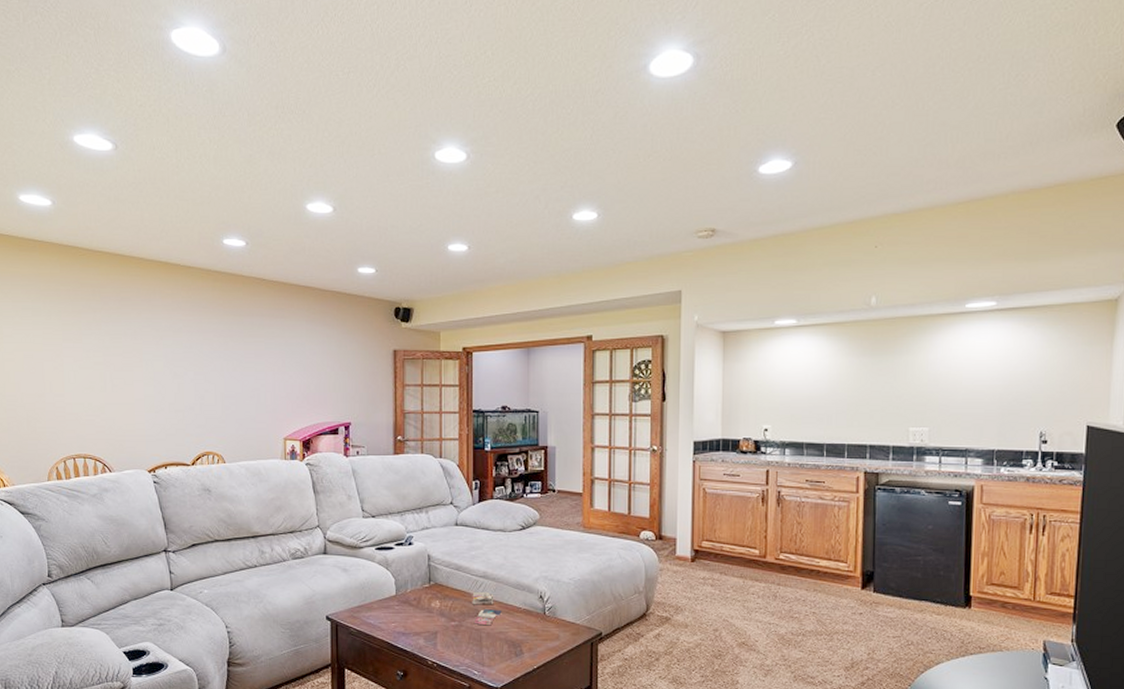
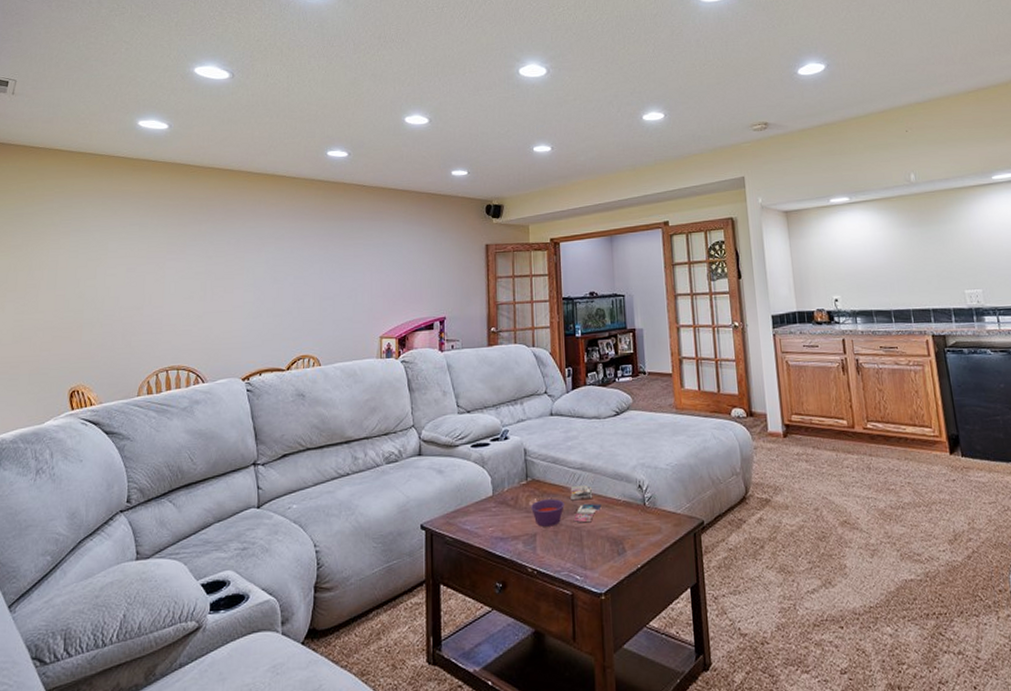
bowl: none [433,602,466,626] -> present [531,499,564,527]

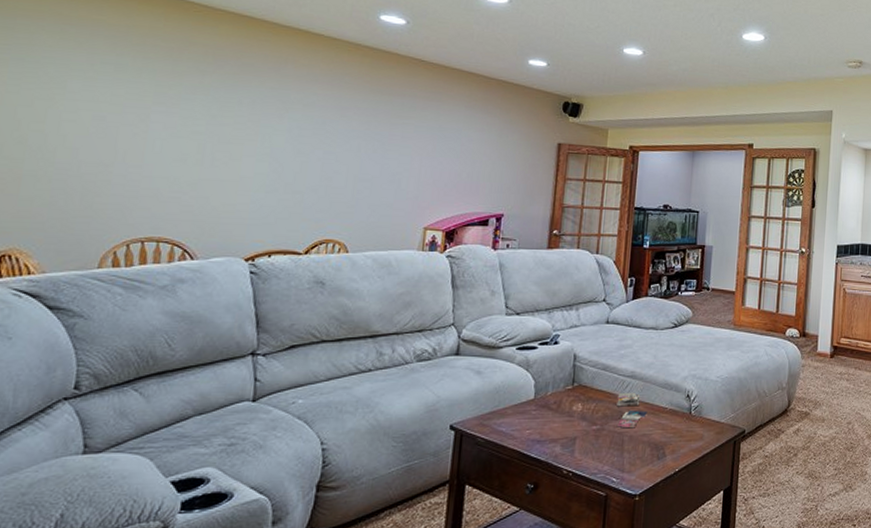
bowl: present [531,499,564,527] -> none [574,404,610,431]

